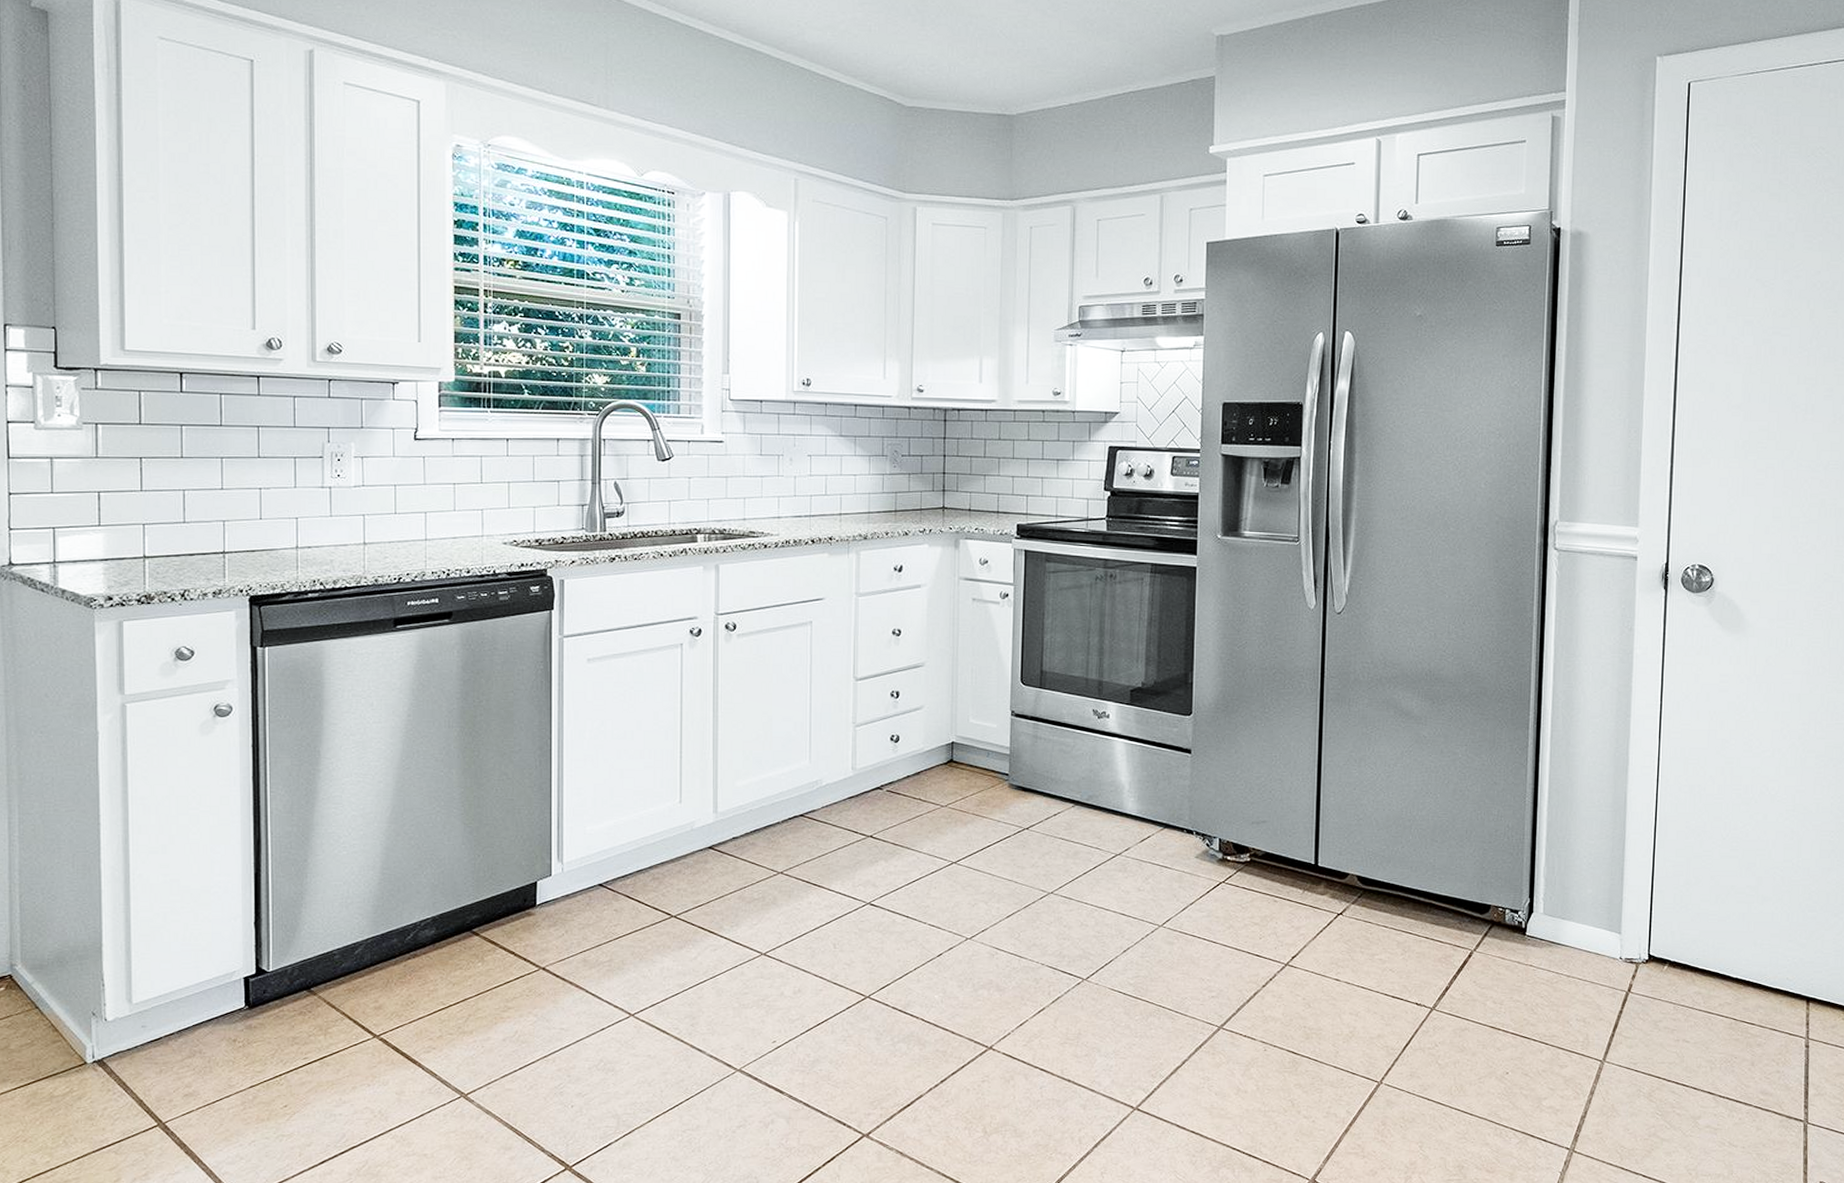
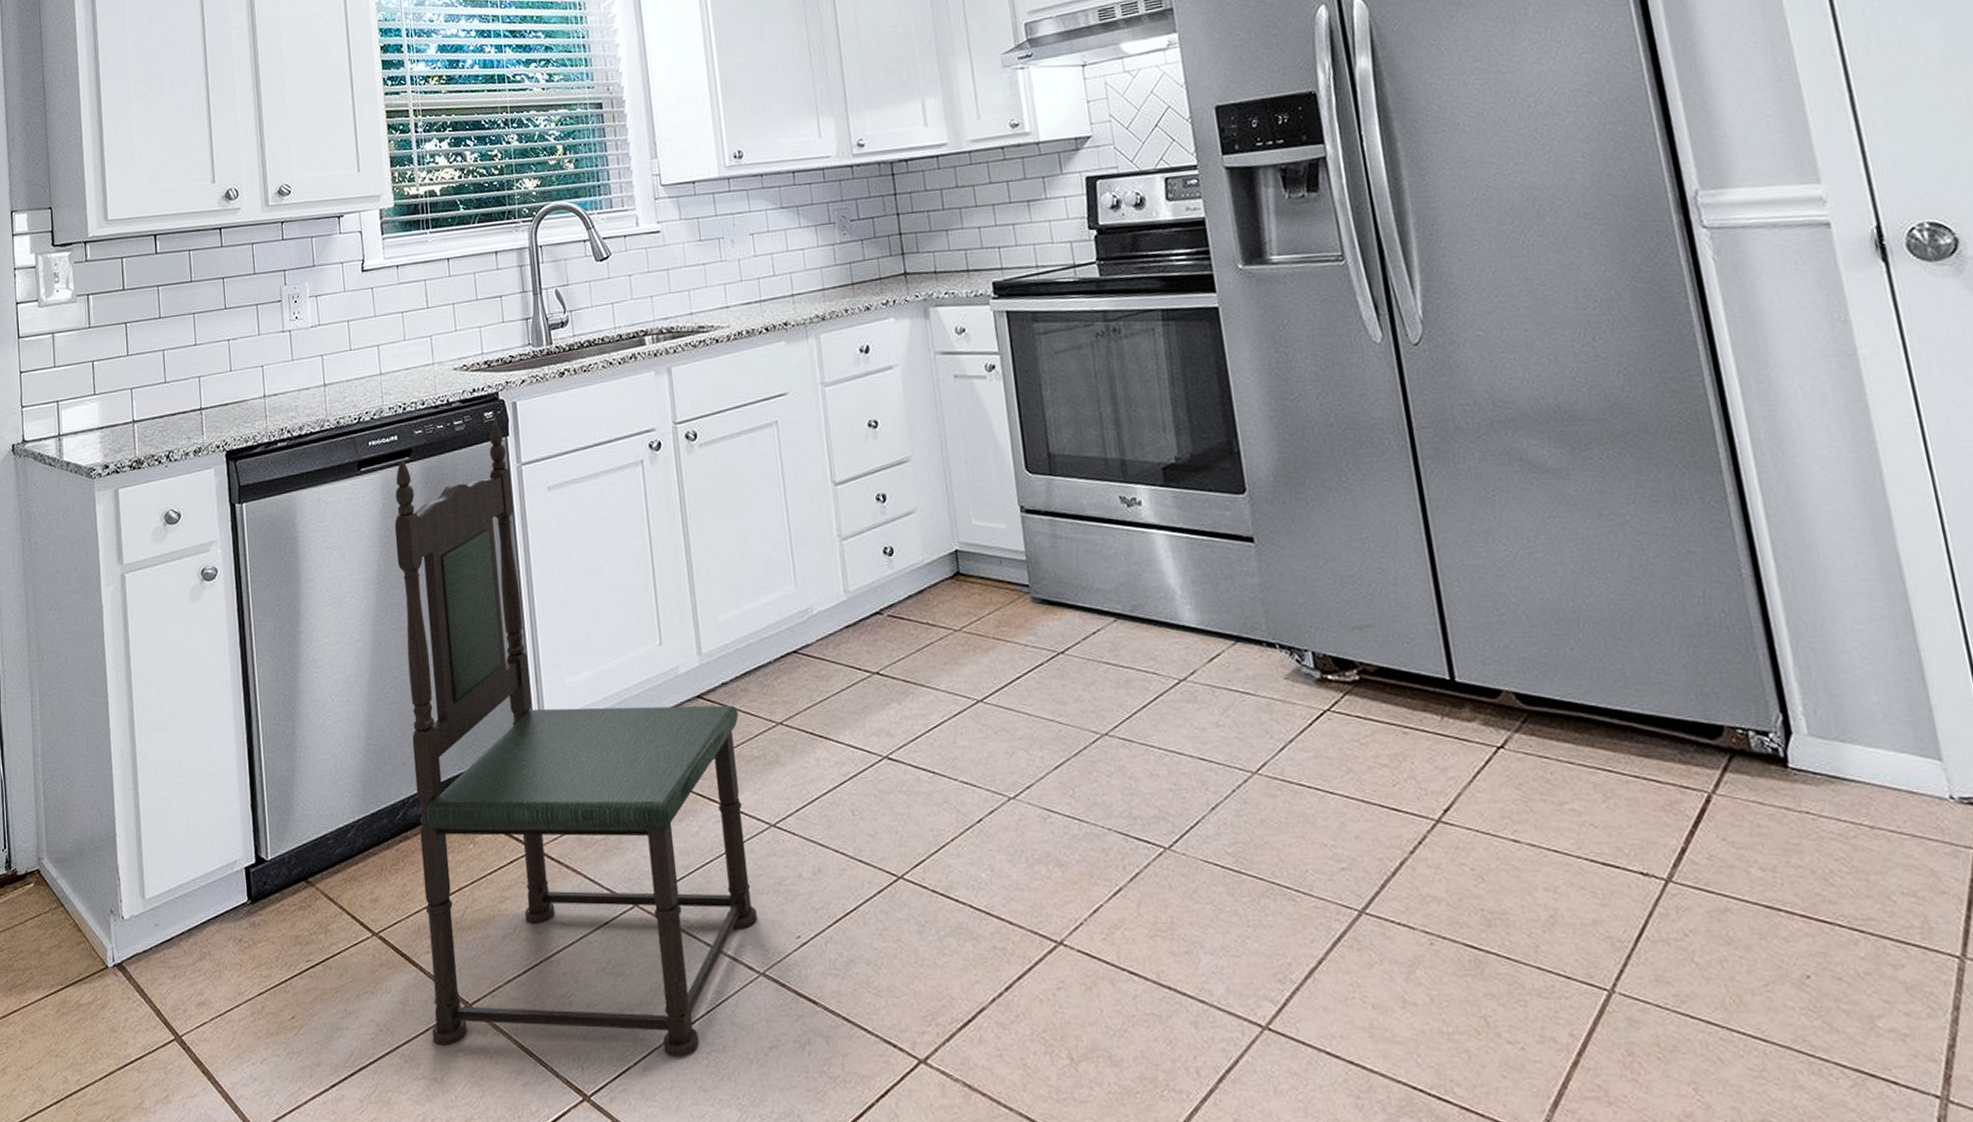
dining chair: none [426,595,744,1134] -> present [394,421,757,1056]

